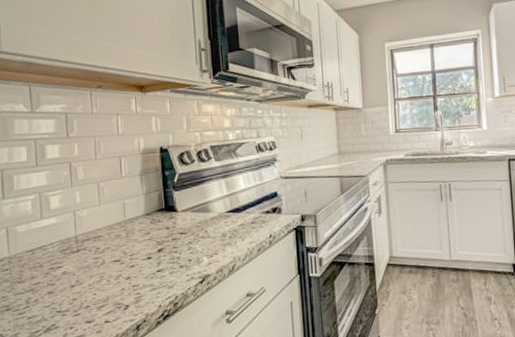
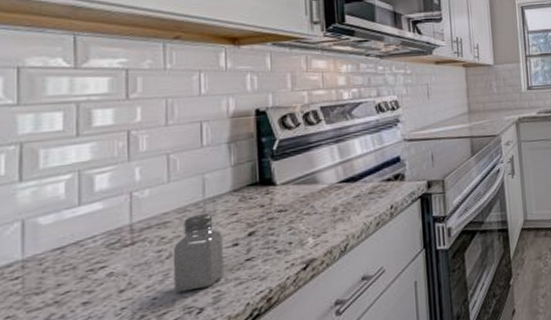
saltshaker: none [105,231,141,292] -> present [172,213,223,293]

